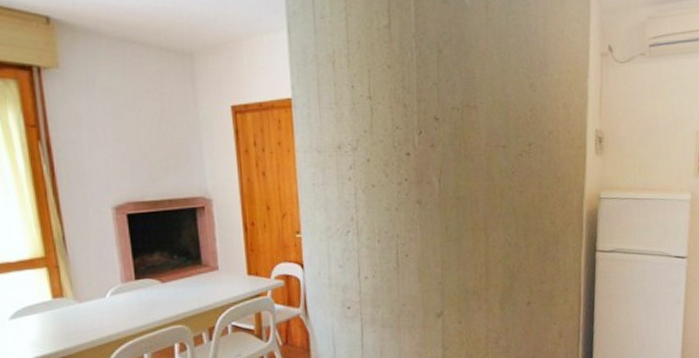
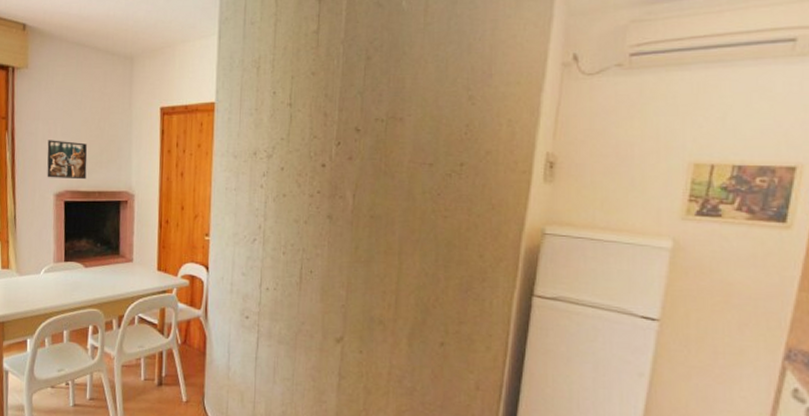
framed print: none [96,147,151,190] -> present [47,140,87,180]

